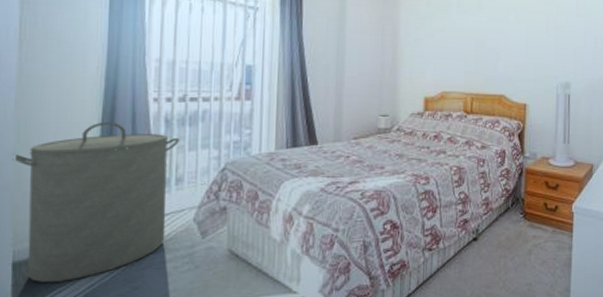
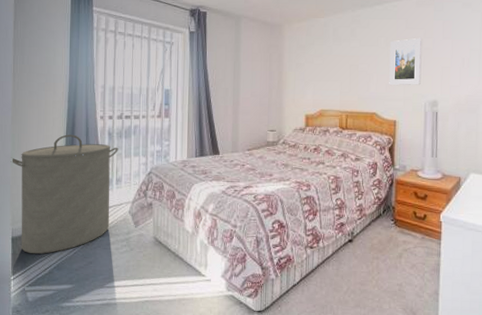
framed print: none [519,14,555,66] -> present [389,37,423,86]

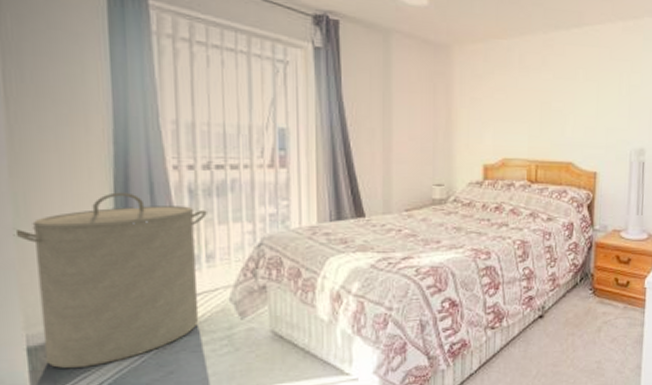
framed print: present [389,37,423,86] -> none [588,71,629,130]

